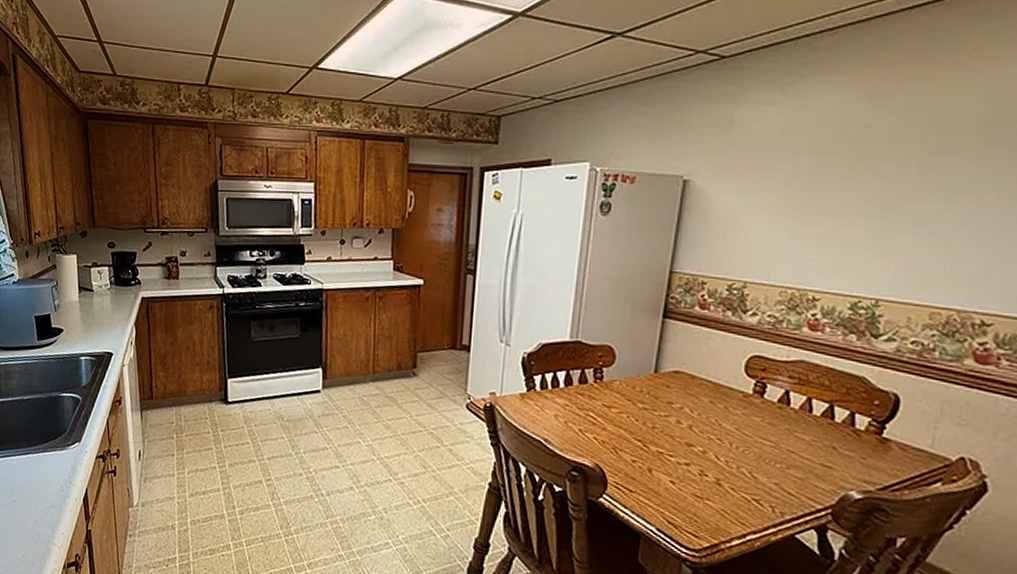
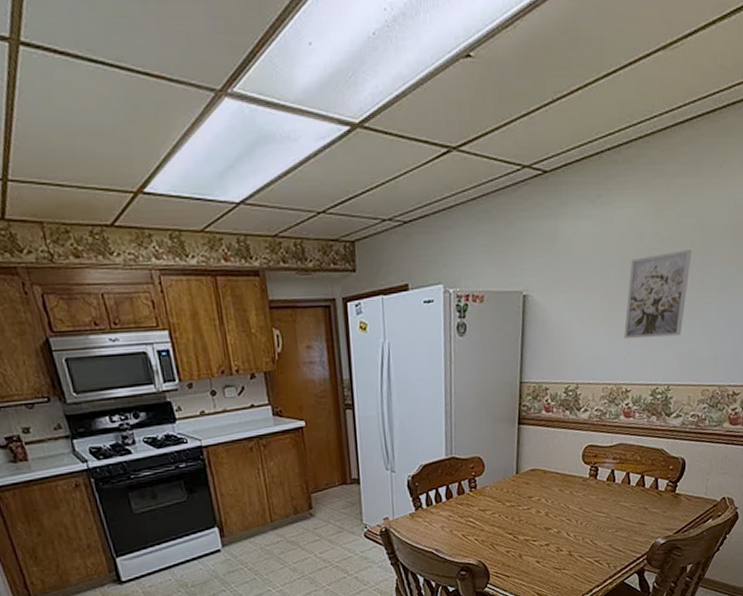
wall art: none [815,144,920,244] -> present [624,248,692,339]

